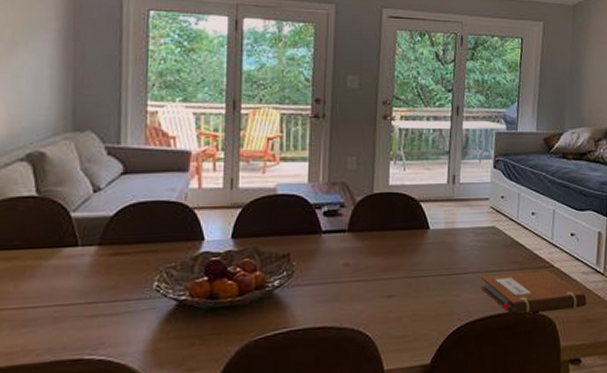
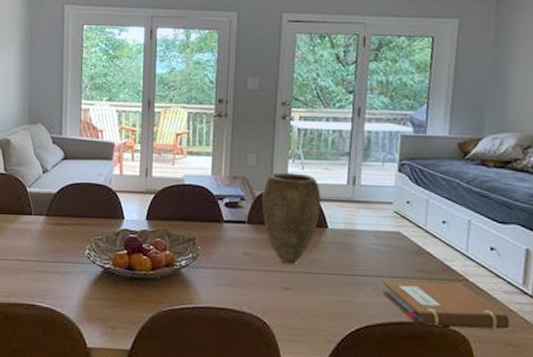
vase: none [362,175,423,271] -> present [261,172,321,264]

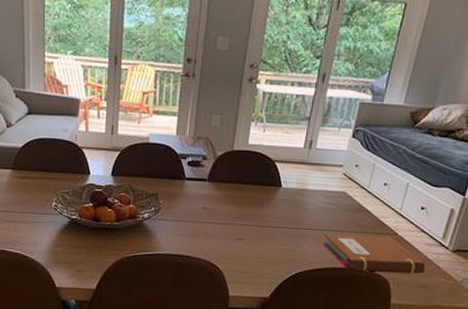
vase: present [261,172,321,264] -> none [222,134,279,218]

